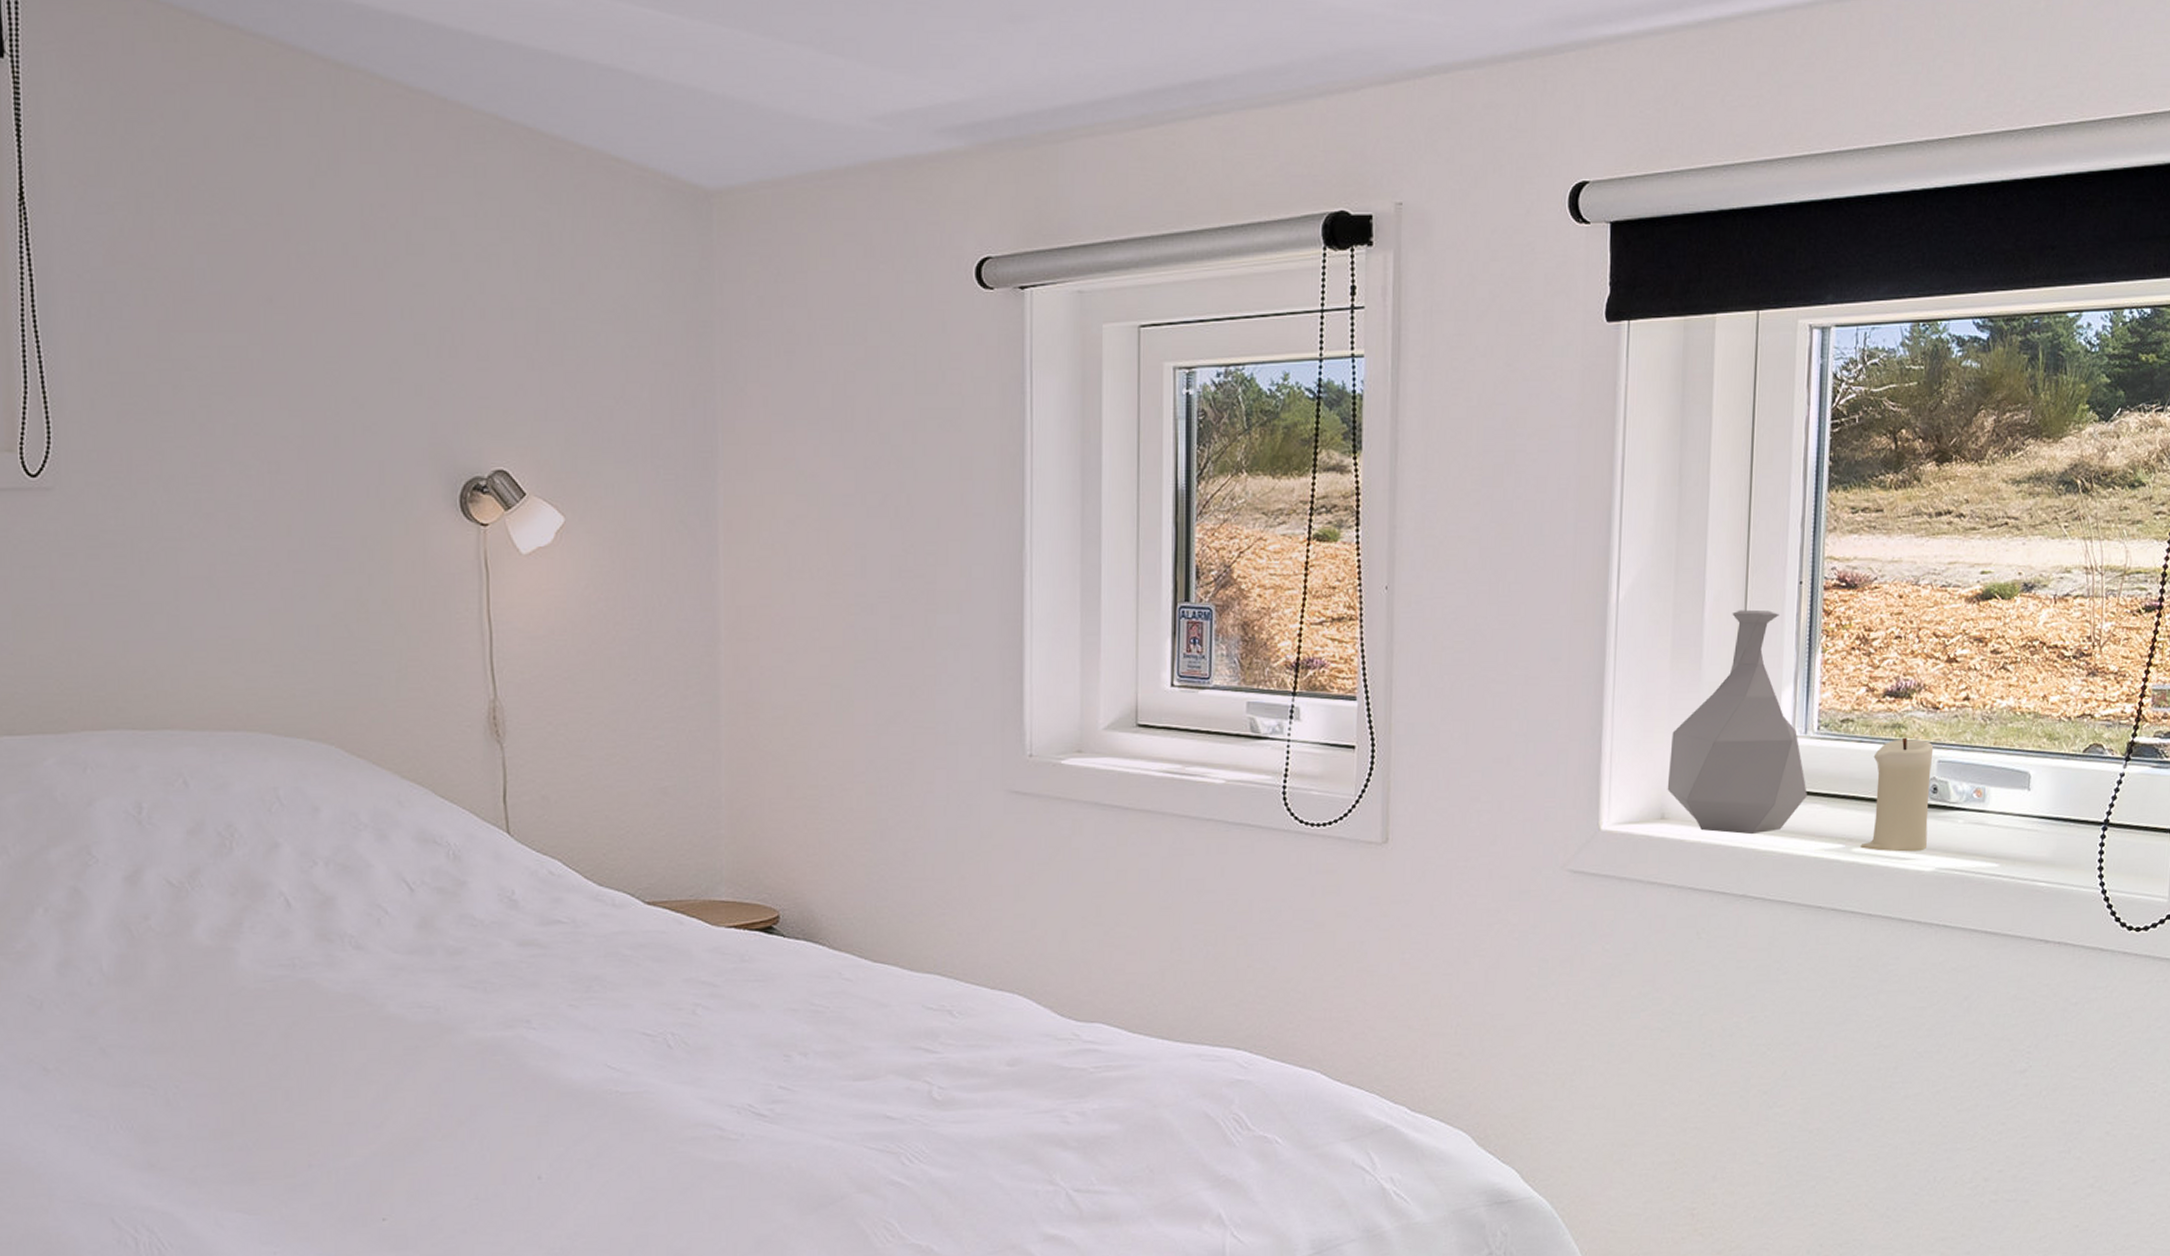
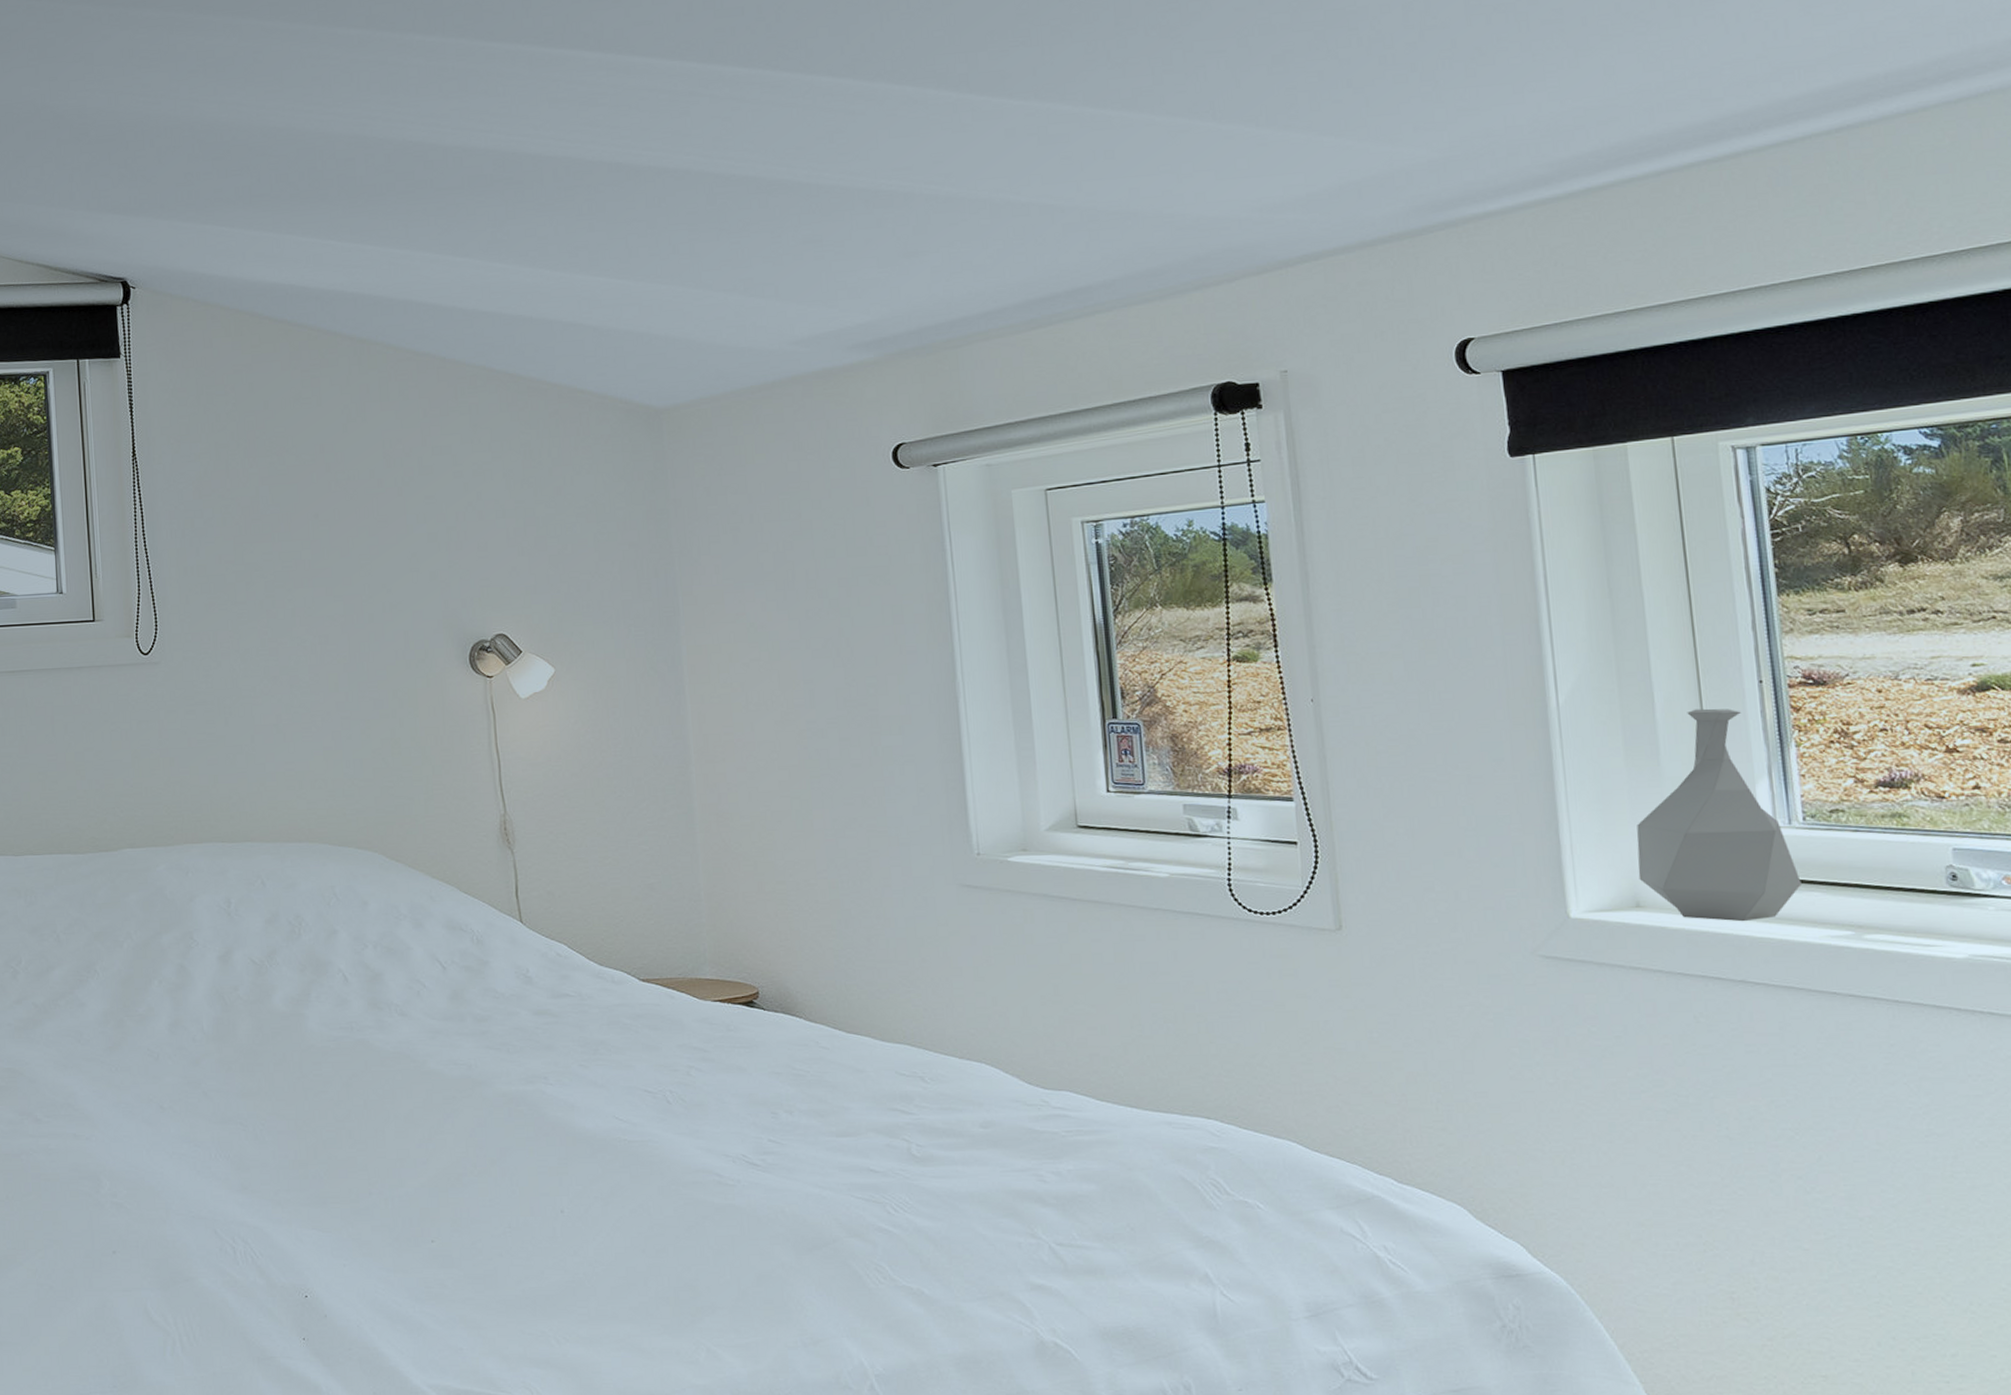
candle: present [1860,737,1934,852] -> none [1873,826,1955,939]

